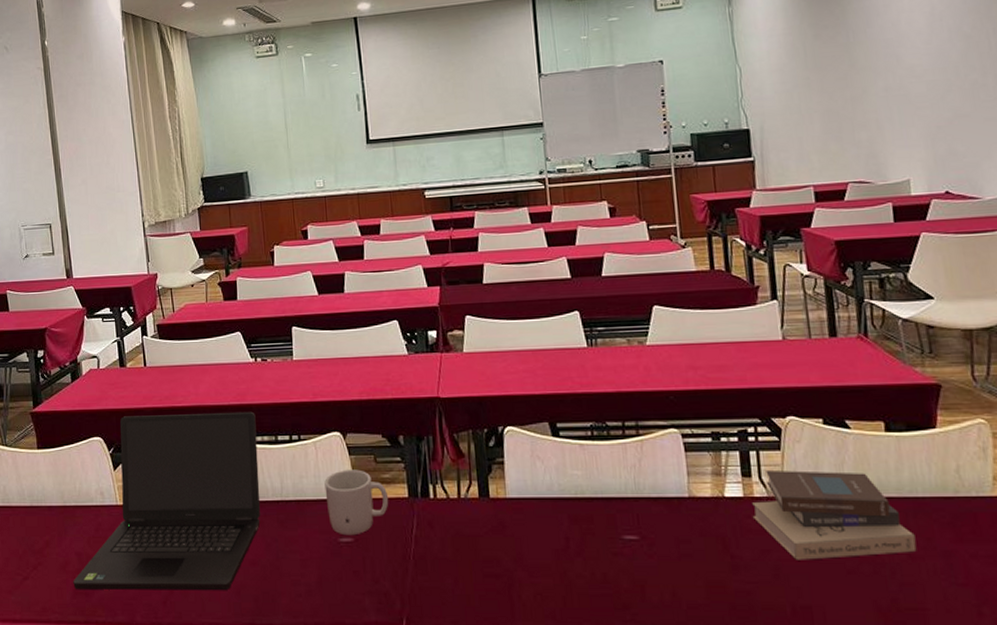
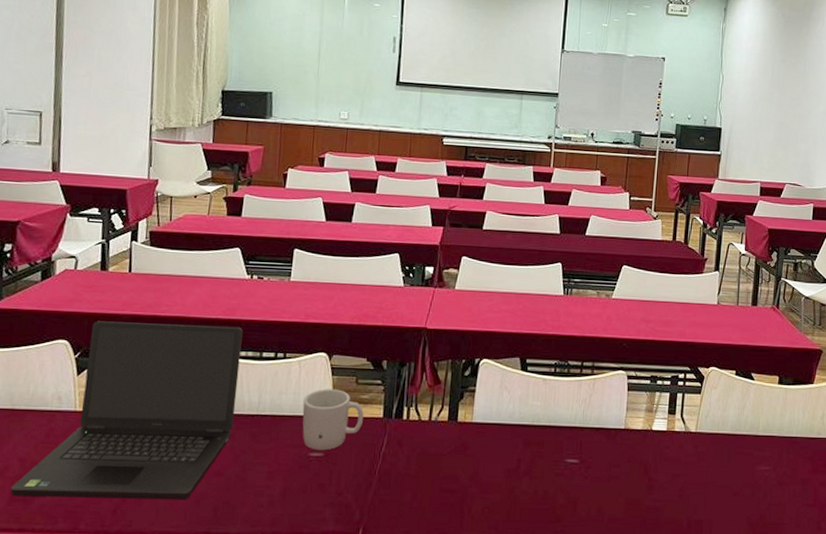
books: present [752,469,917,560] -> none [671,409,785,484]

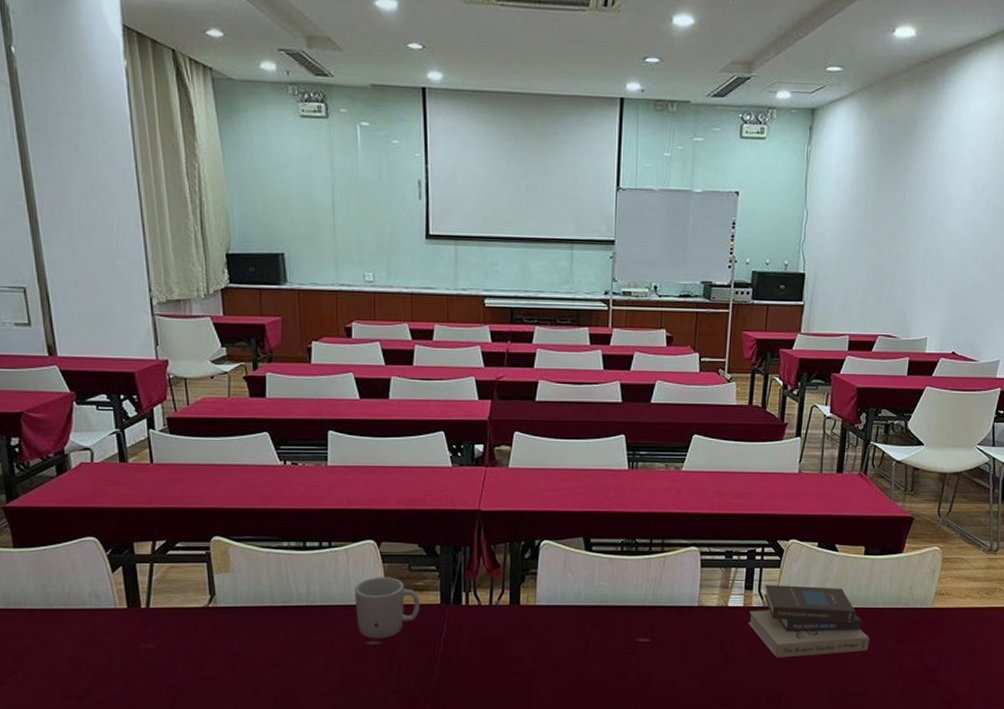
laptop: present [10,321,243,500] -> none [62,516,284,693]
books: none [671,409,785,484] -> present [747,584,870,658]

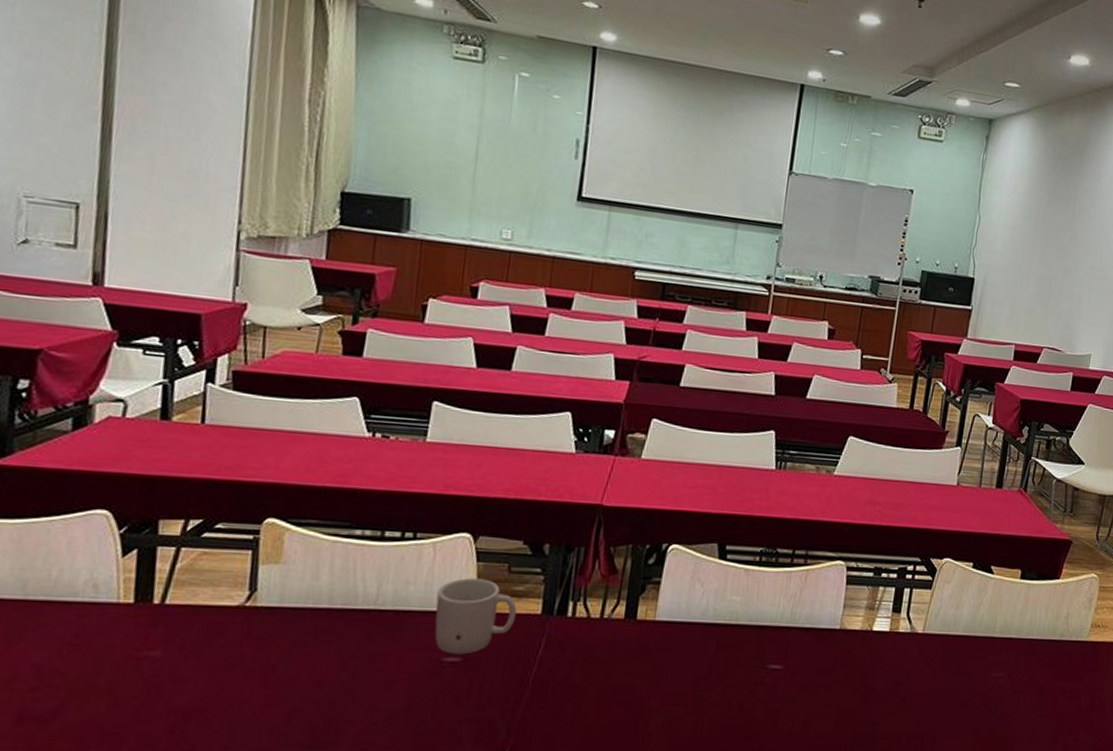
books: present [747,584,870,658] -> none [893,607,1022,693]

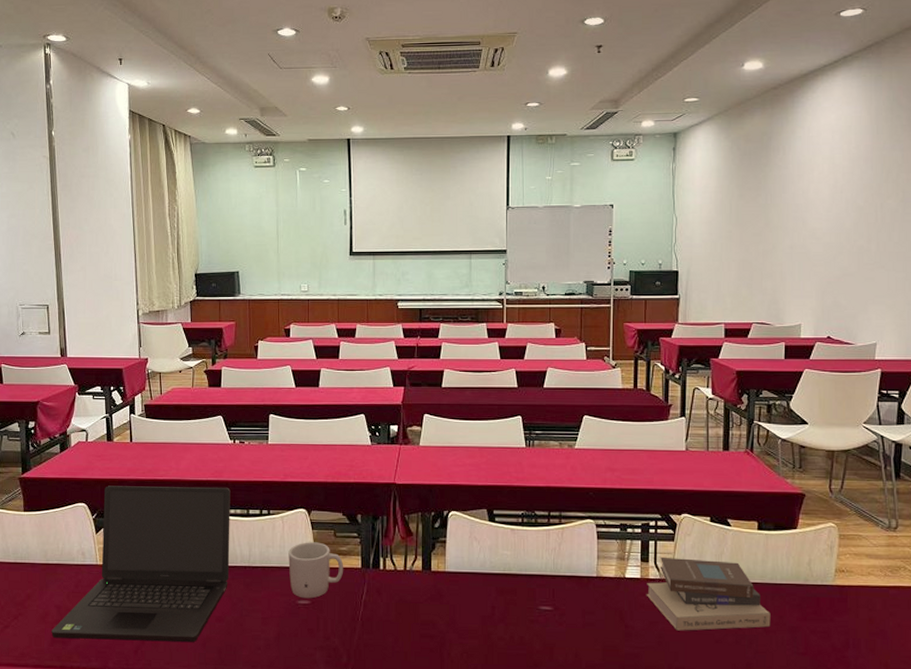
laptop: none [19,486,359,717] -> present [51,486,231,642]
books: none [893,607,1022,693] -> present [646,556,771,631]

